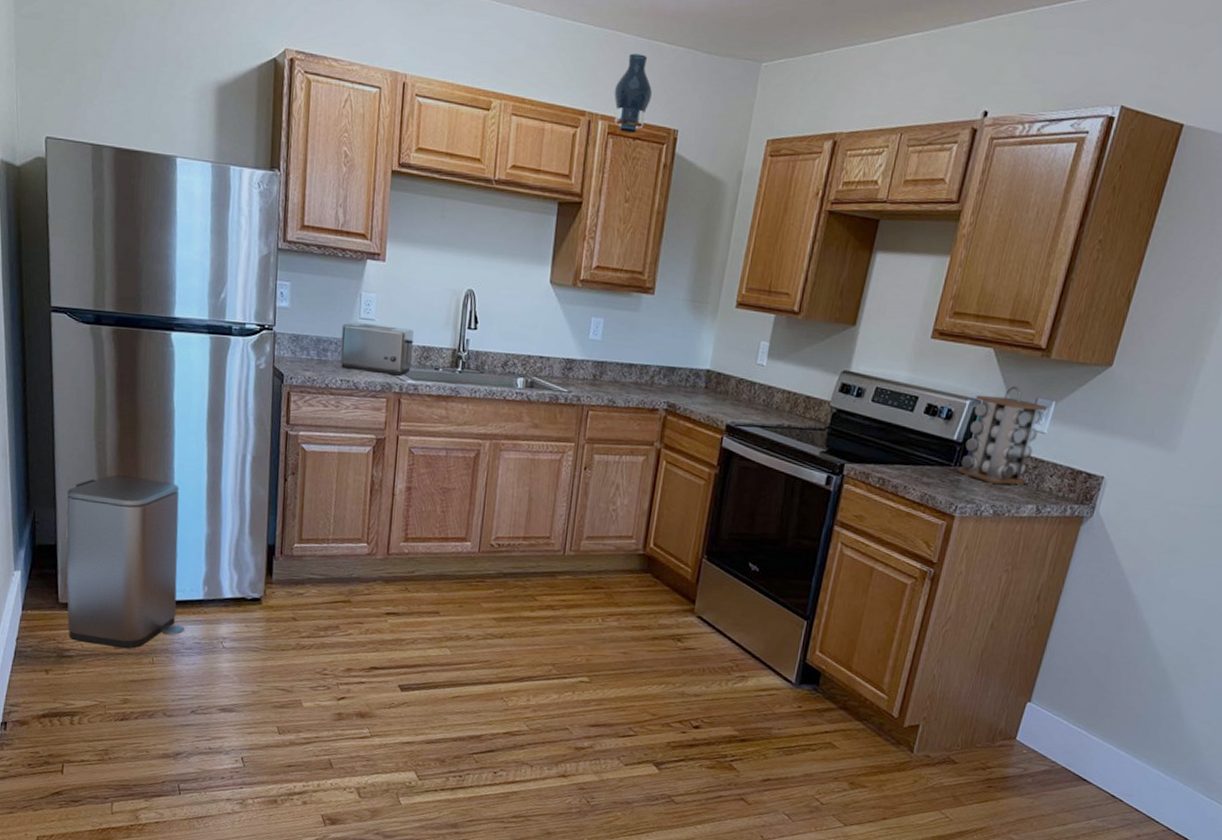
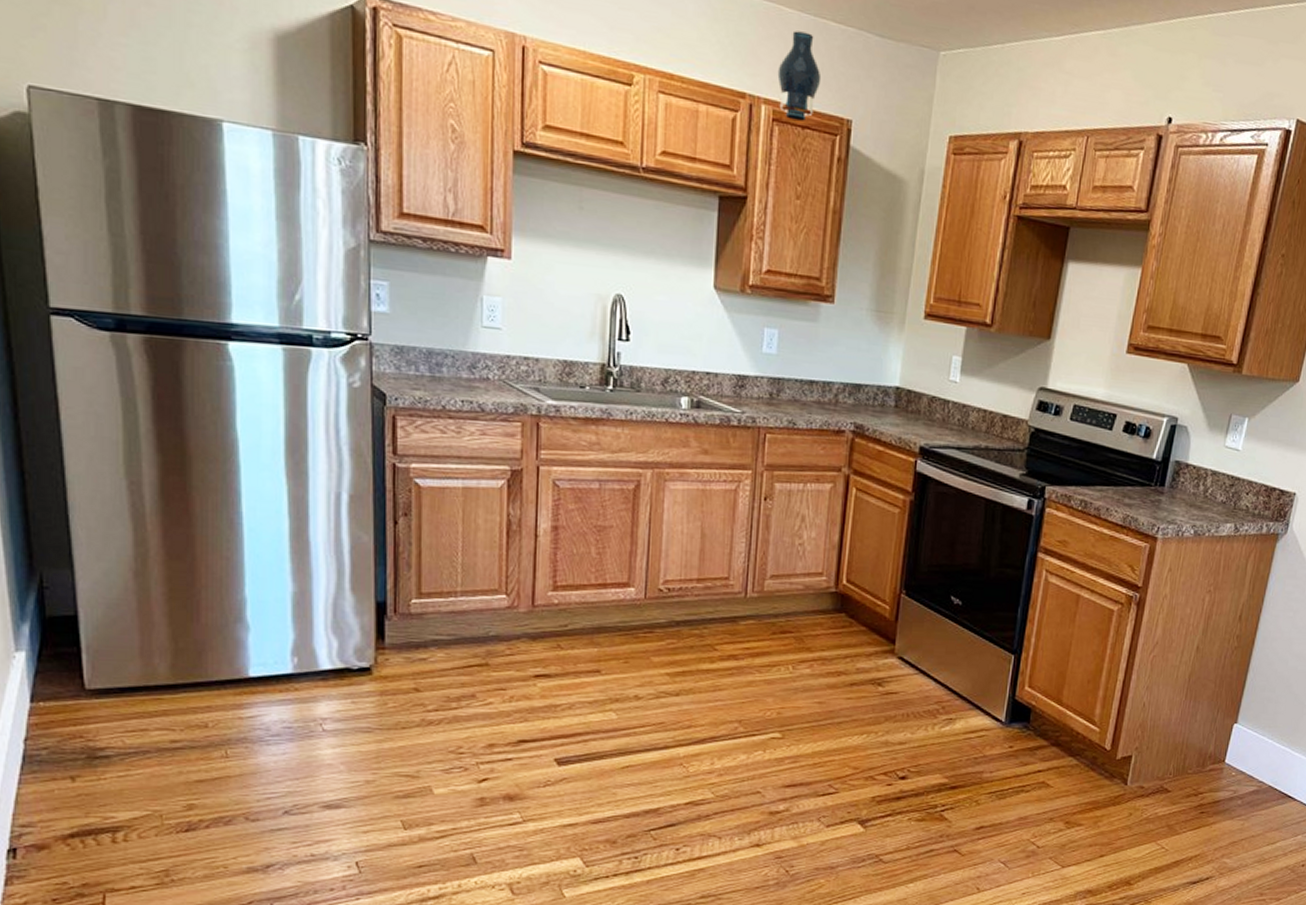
pedal bin: present [66,475,184,648] -> none [88,523,268,740]
toaster: present [340,322,414,376] -> none [459,331,553,396]
spice rack: present [957,386,1047,485] -> none [1157,403,1240,504]

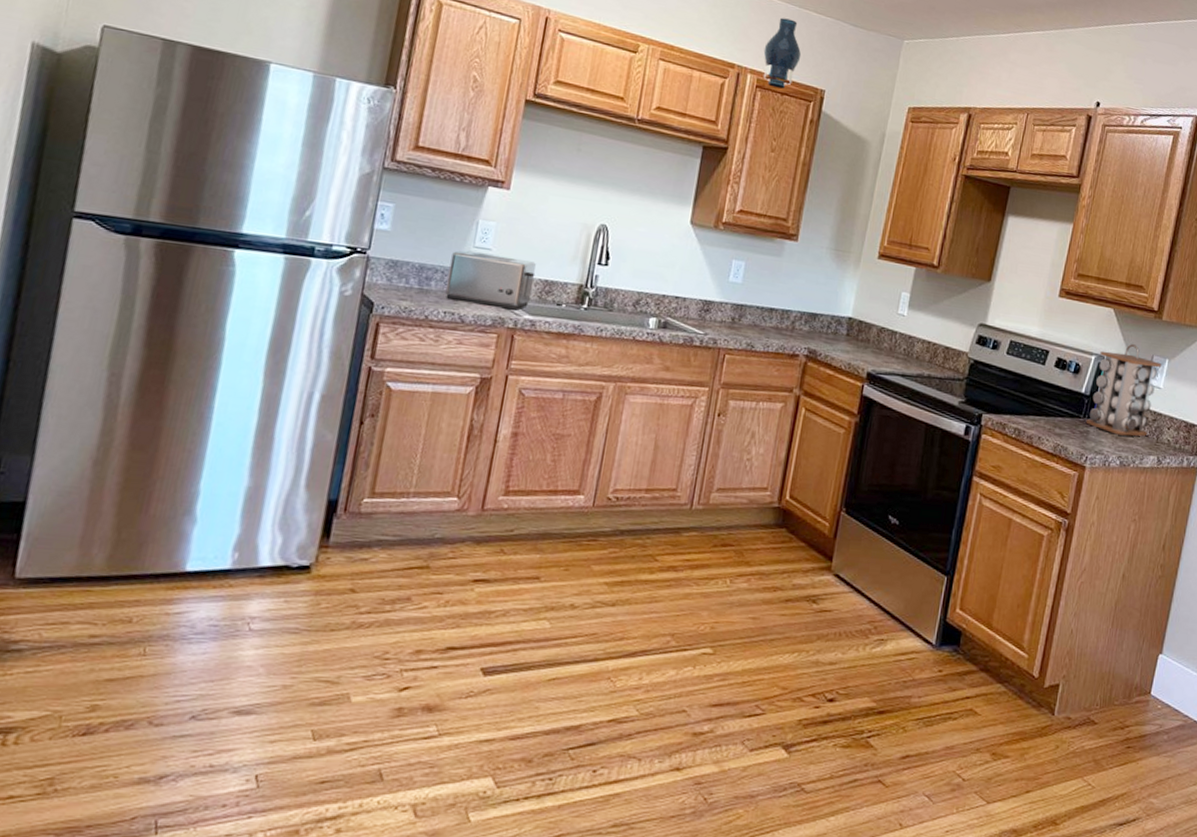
toaster: none [459,331,553,396] -> present [445,250,536,311]
spice rack: none [1157,403,1240,504] -> present [1085,344,1161,437]

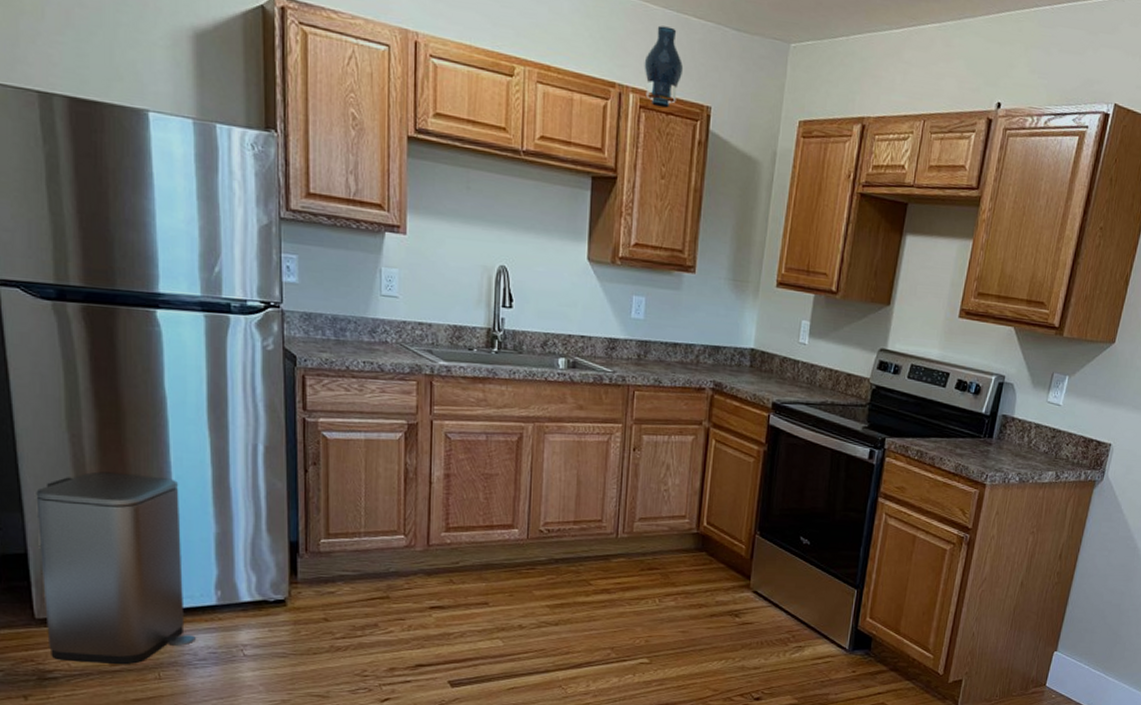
pedal bin: none [21,414,217,636] -> present [36,471,196,664]
toaster: present [445,250,536,311] -> none [361,299,444,357]
spice rack: present [1085,344,1161,437] -> none [986,362,1062,454]

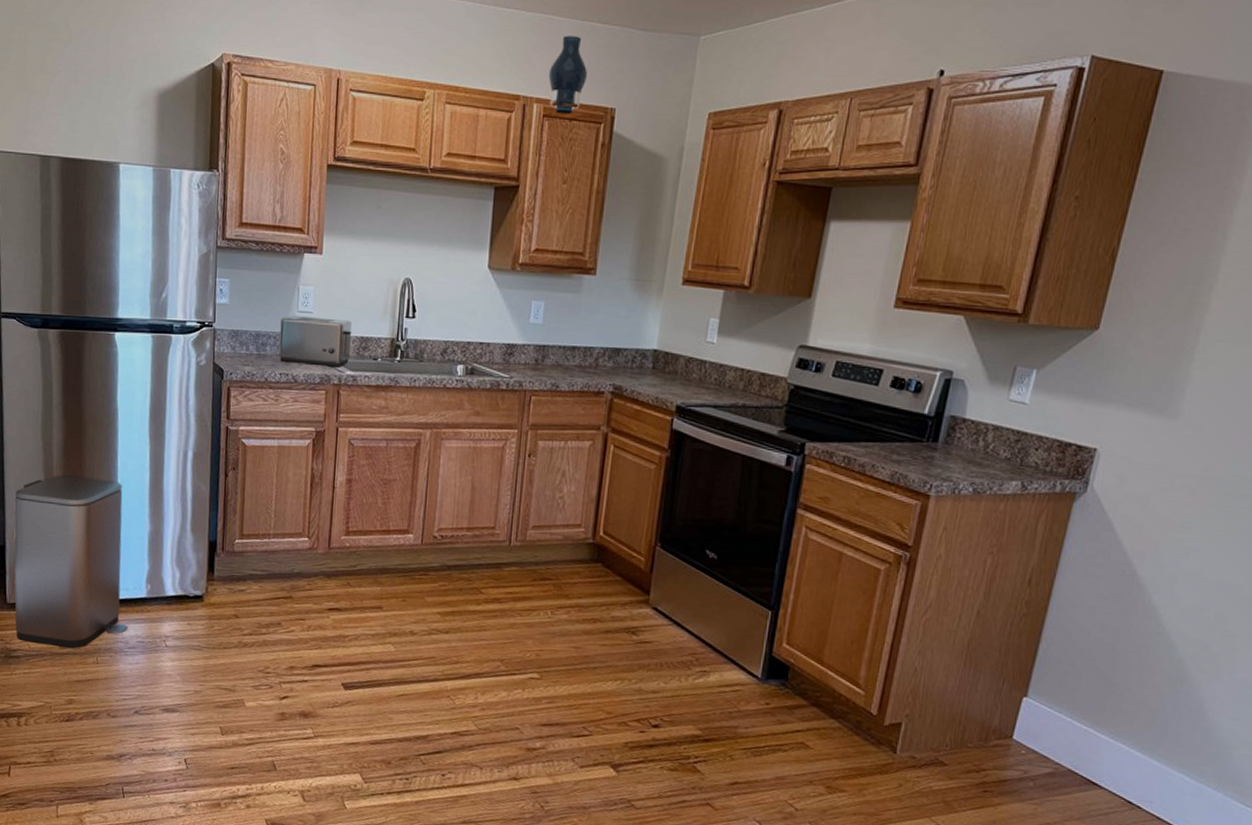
toaster: none [361,299,444,357] -> present [279,315,352,367]

